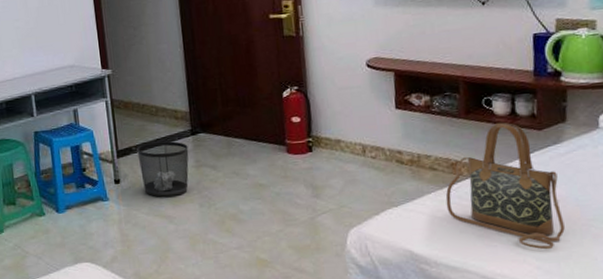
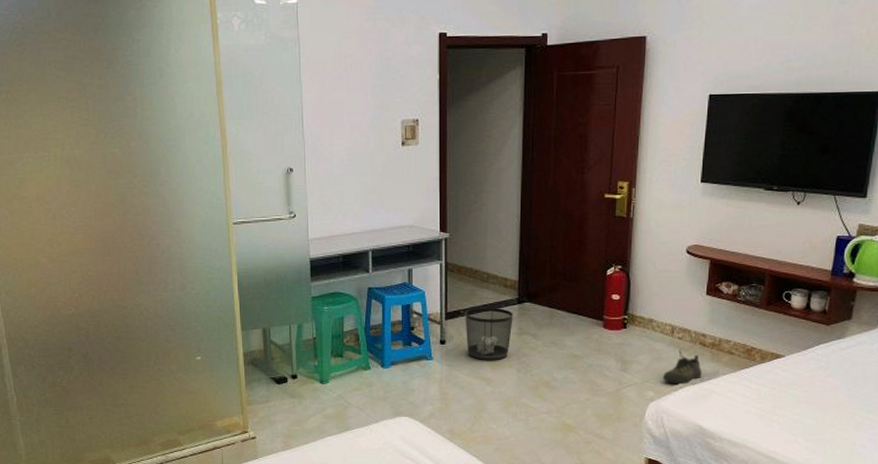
shoe: none [359,169,404,208] -> present [662,349,702,384]
handbag: present [445,122,565,250] -> none [737,315,836,433]

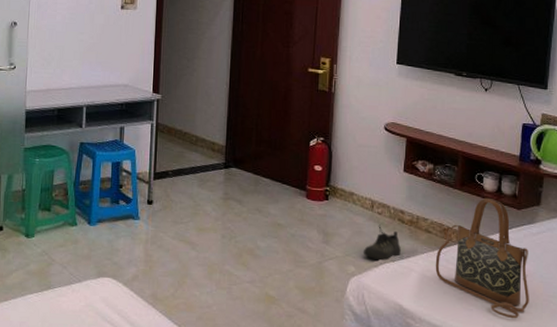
waste bin: present [465,307,513,360] -> none [172,169,220,224]
handbag: none [737,315,836,433] -> present [435,197,529,319]

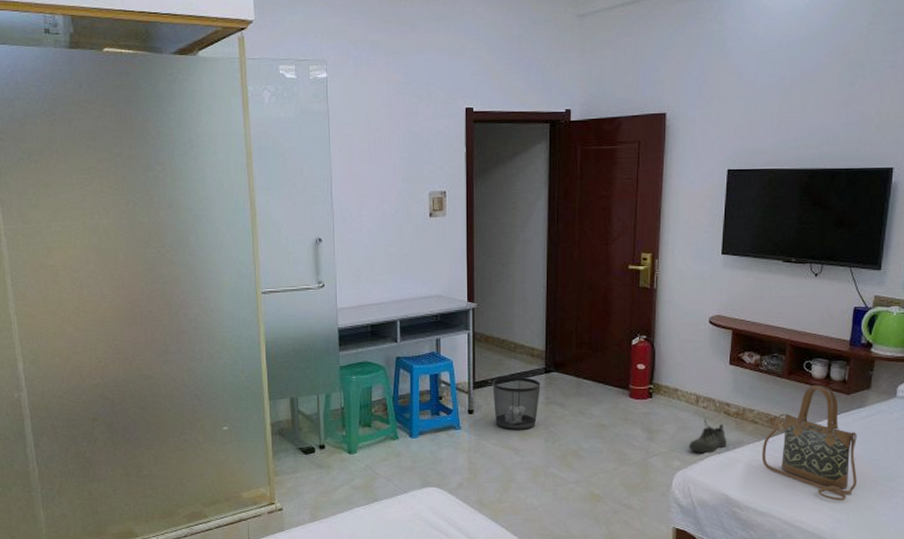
waste bin: none [172,169,220,224] -> present [492,376,541,430]

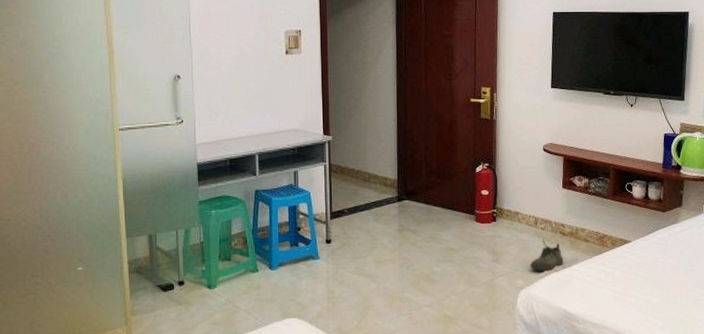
waste bin: present [492,376,541,430] -> none [349,205,394,257]
handbag: present [761,384,857,501] -> none [594,204,676,310]

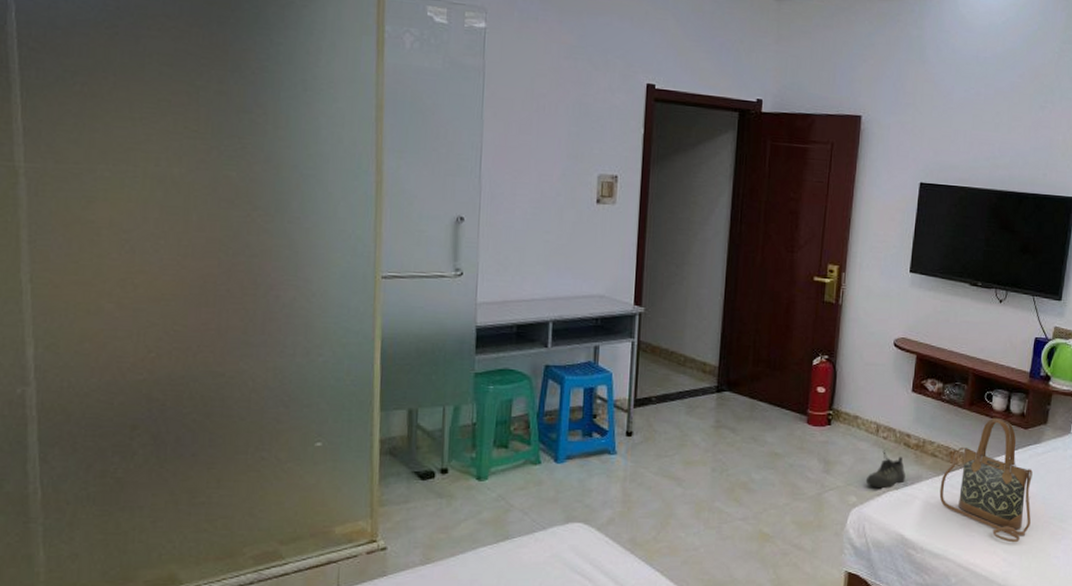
handbag: none [594,204,676,310] -> present [939,417,1033,543]

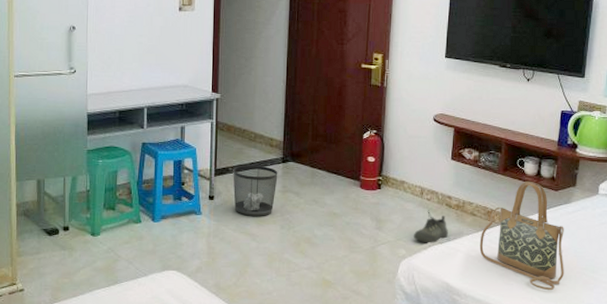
waste bin: none [656,394,711,457] -> present [233,165,278,216]

